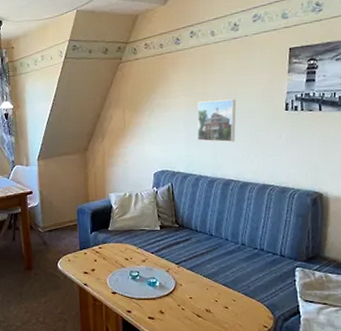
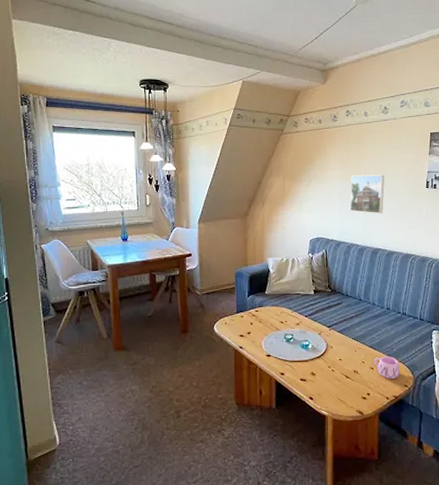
mug: none [228,295,258,319] -> present [374,356,400,379]

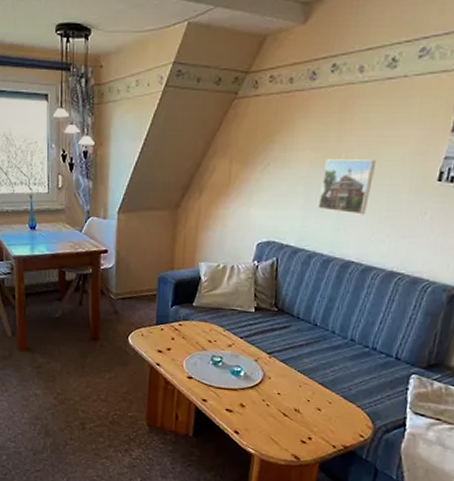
mug: present [374,356,400,379] -> none [322,397,357,426]

